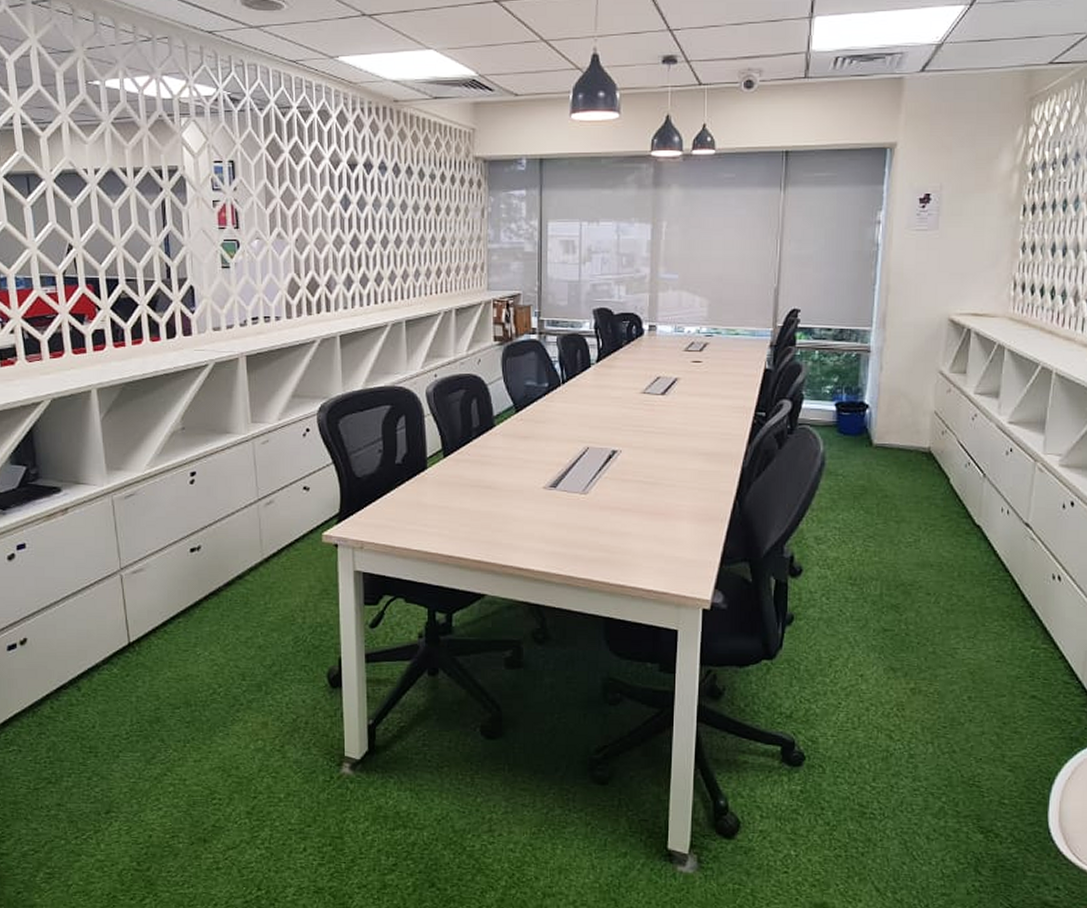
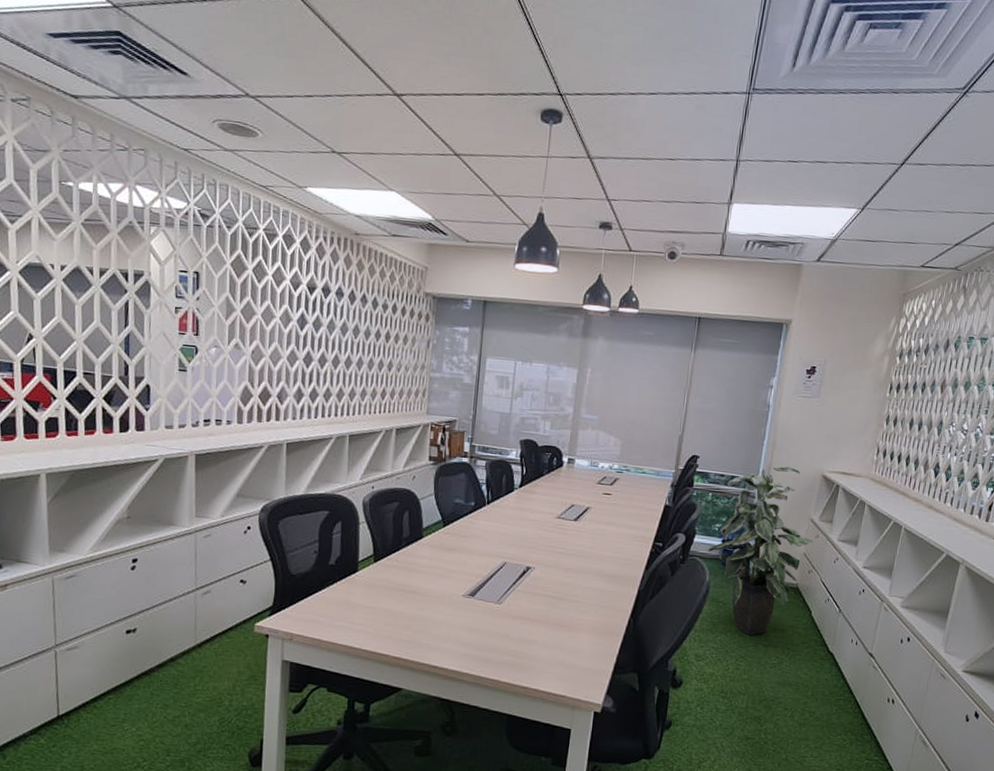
indoor plant: none [818,312,945,512] -> present [707,465,813,636]

